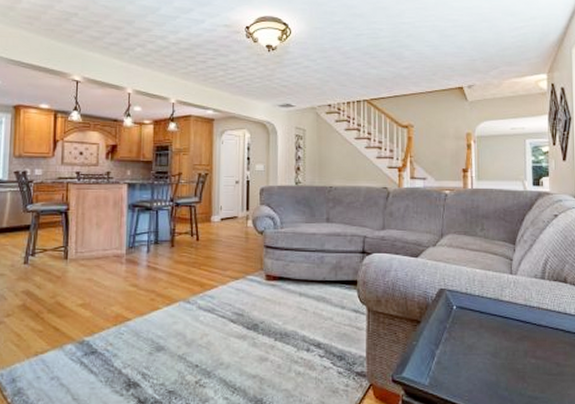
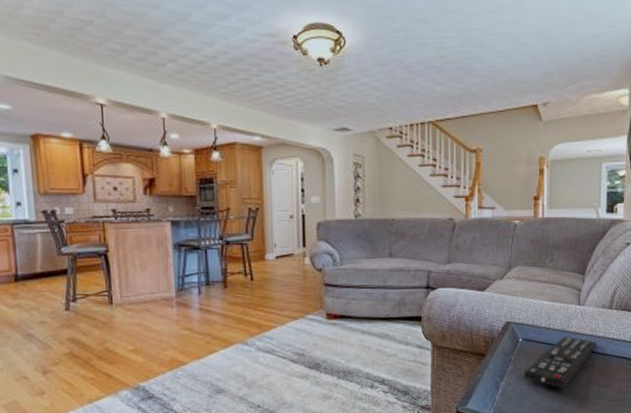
remote control: none [460,305,531,360] -> present [524,336,597,389]

